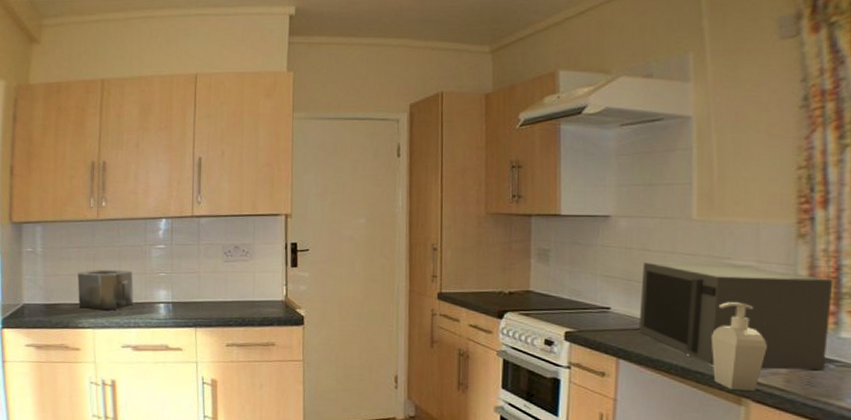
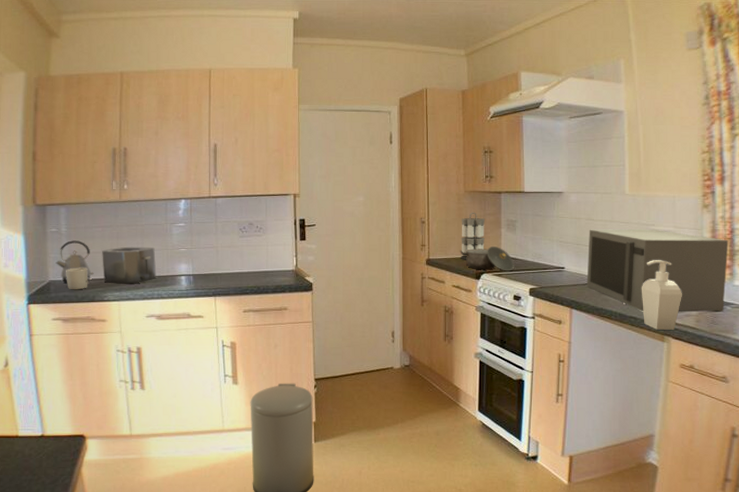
kettle: none [30,261,69,308] -> present [55,240,94,284]
mug: none [39,290,63,315] -> present [65,267,89,290]
cooking pot: none [479,279,546,311] -> present [460,245,514,272]
spice rack: none [480,238,510,296] -> present [461,212,485,260]

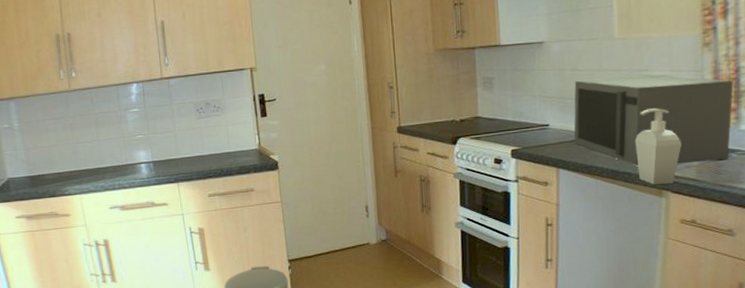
kettle: present [55,240,94,284] -> none [12,135,52,180]
mug: present [65,267,89,290] -> none [22,162,48,187]
toaster: present [102,246,157,284] -> none [57,136,116,177]
cooking pot: present [460,245,514,272] -> none [433,107,493,134]
spice rack: present [461,212,485,260] -> none [432,72,460,125]

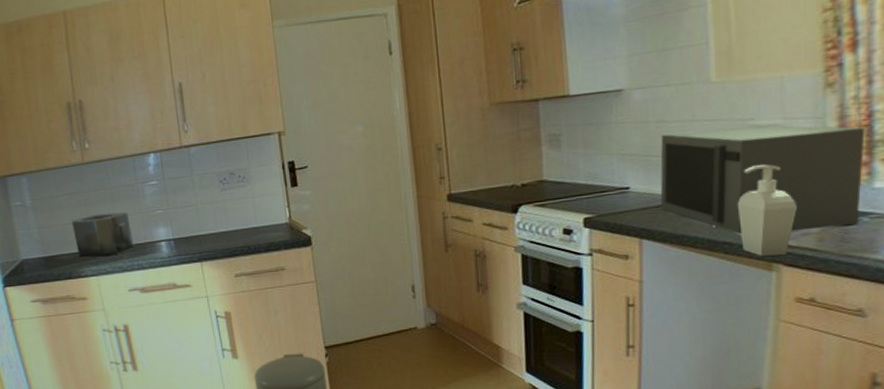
toaster: none [57,136,116,177] -> present [72,211,134,257]

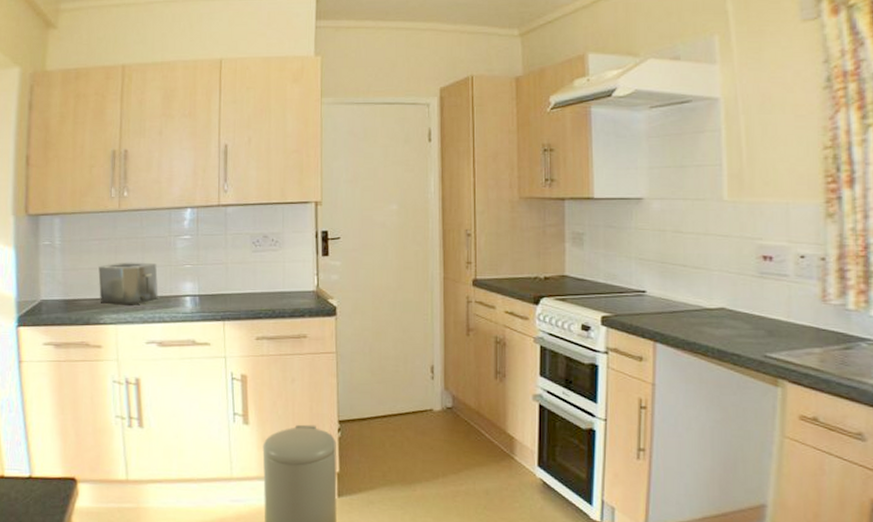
microwave: present [660,124,865,234] -> none [674,244,862,350]
soap bottle: present [737,164,797,256] -> none [745,283,801,371]

